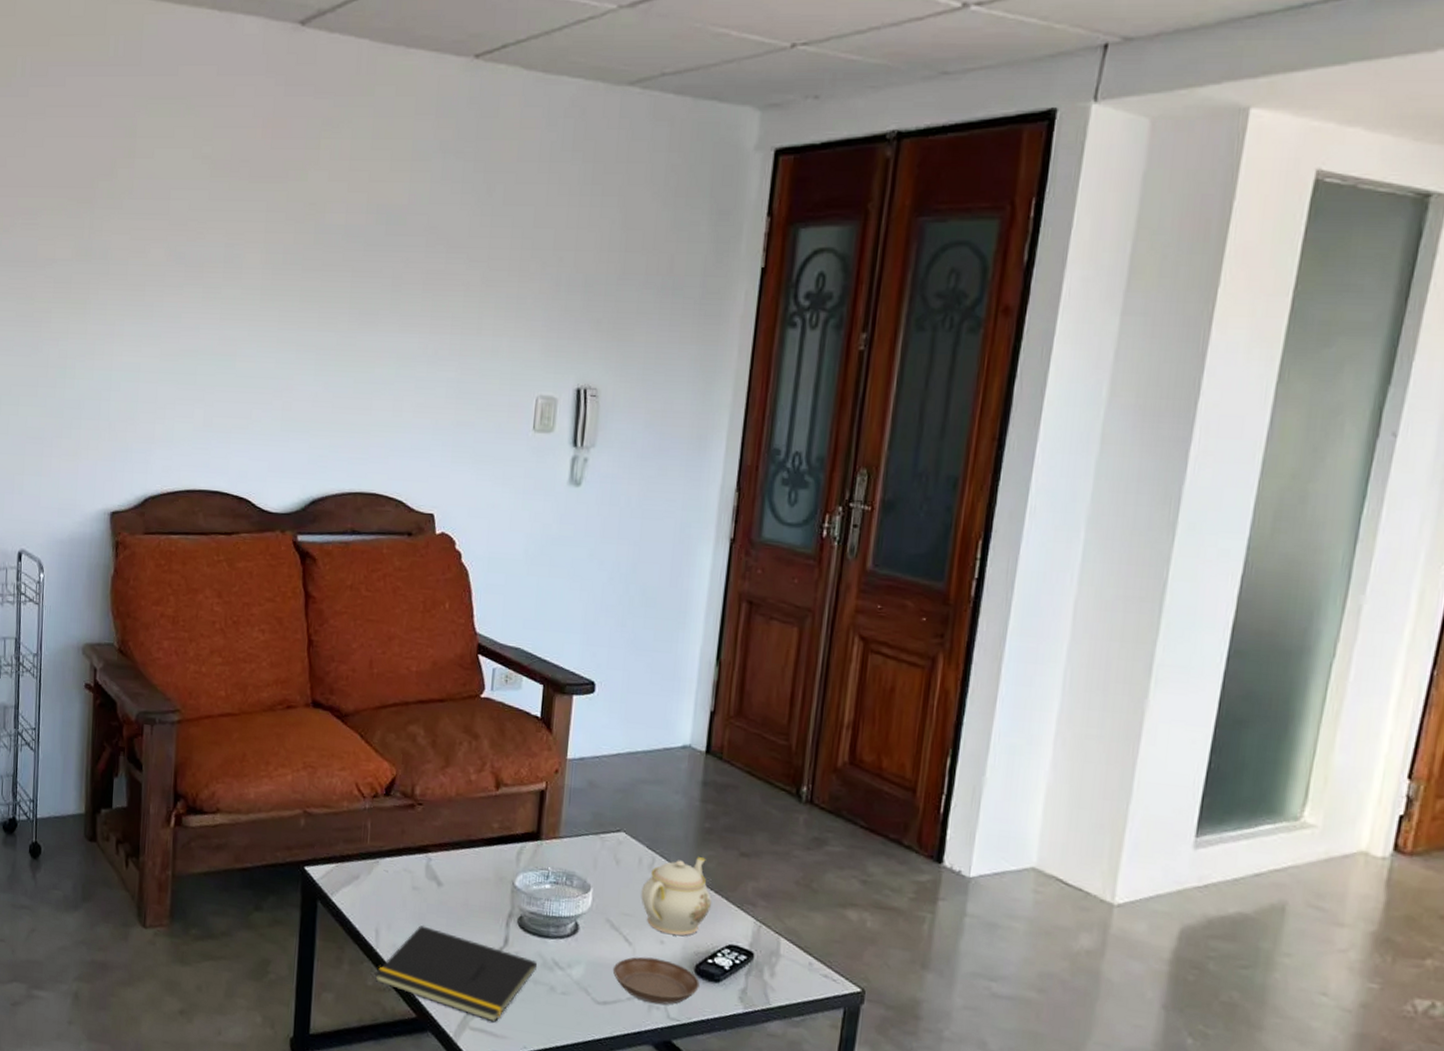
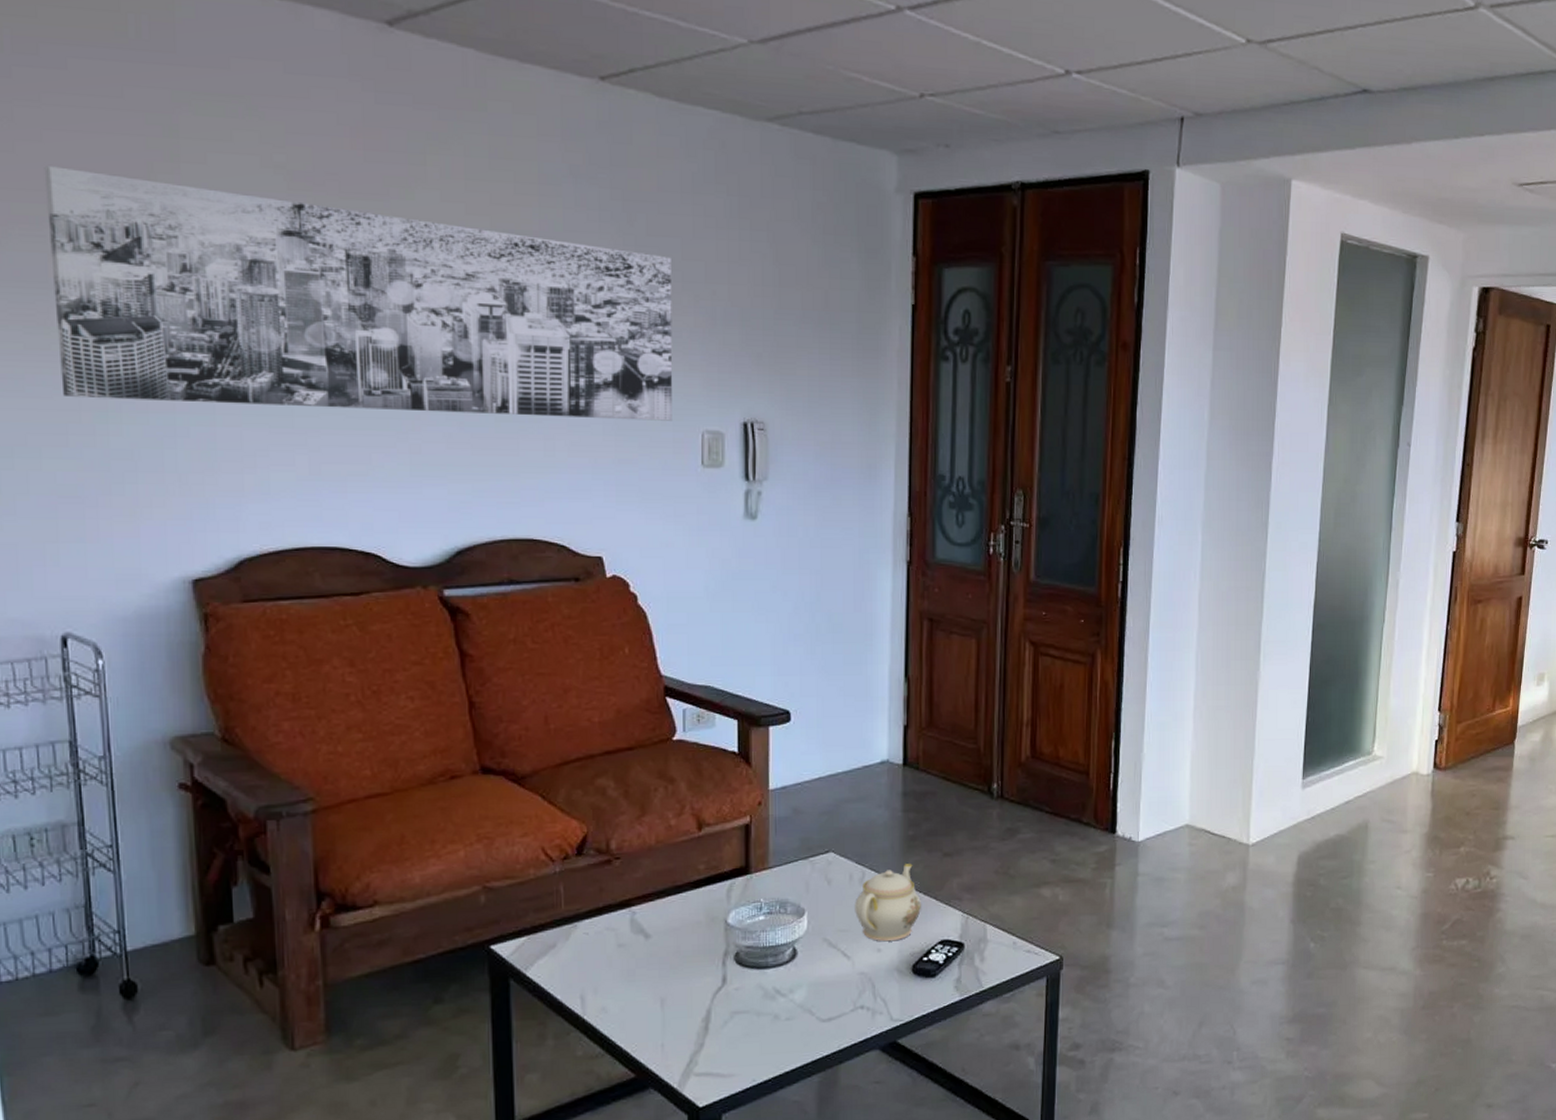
wall art: none [37,167,524,386] -> present [44,166,673,421]
notepad: present [374,924,538,1023] -> none [584,981,759,1064]
saucer: present [612,956,700,1005] -> none [834,966,918,1010]

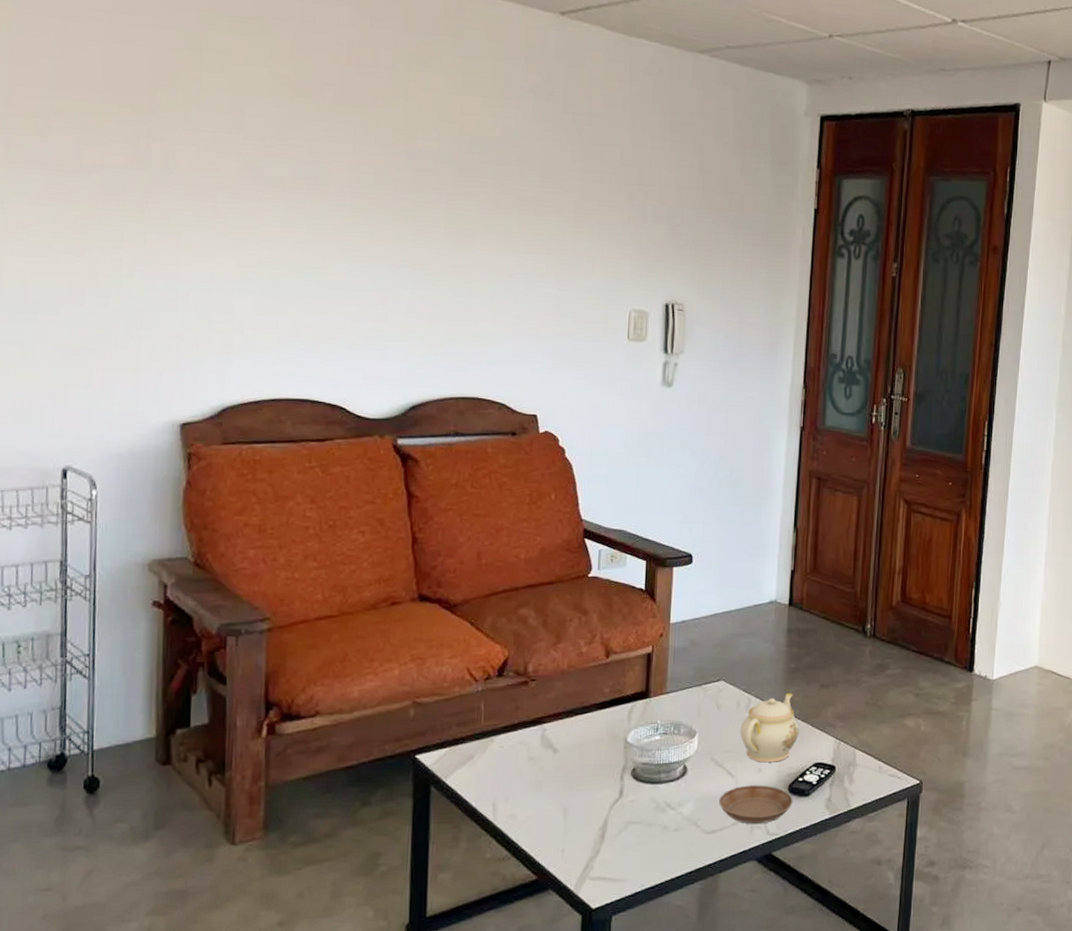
wall art: present [44,166,673,421] -> none [83,70,612,301]
saucer: none [834,966,918,1010] -> present [718,785,793,825]

